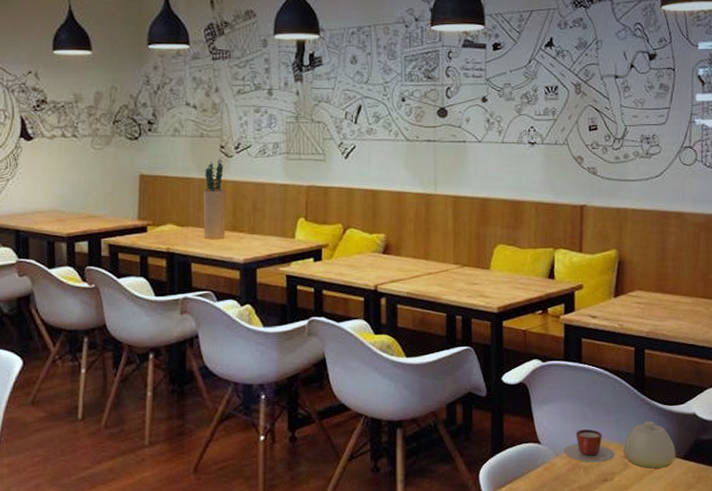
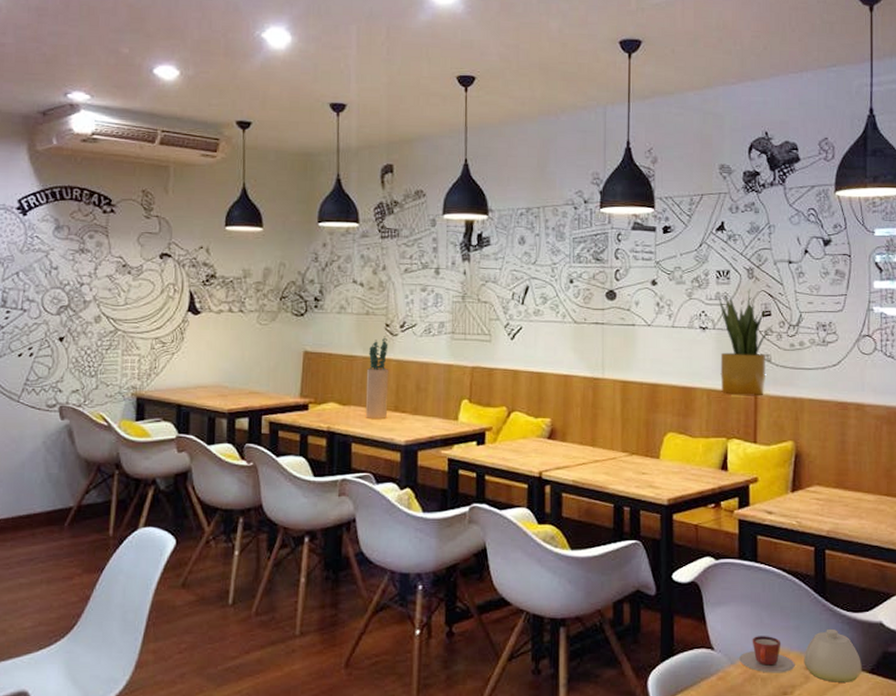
planter: none [546,107,600,208] -> present [718,292,774,396]

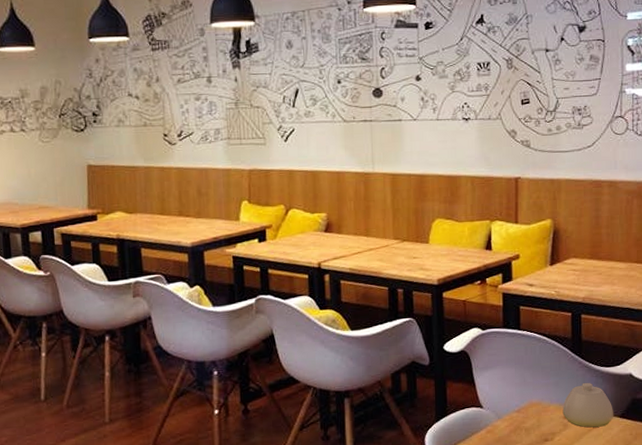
vase: present [365,336,389,420] -> none [149,145,173,225]
planter: present [718,292,774,396] -> none [479,82,532,181]
teacup: present [738,636,795,673] -> none [504,392,555,424]

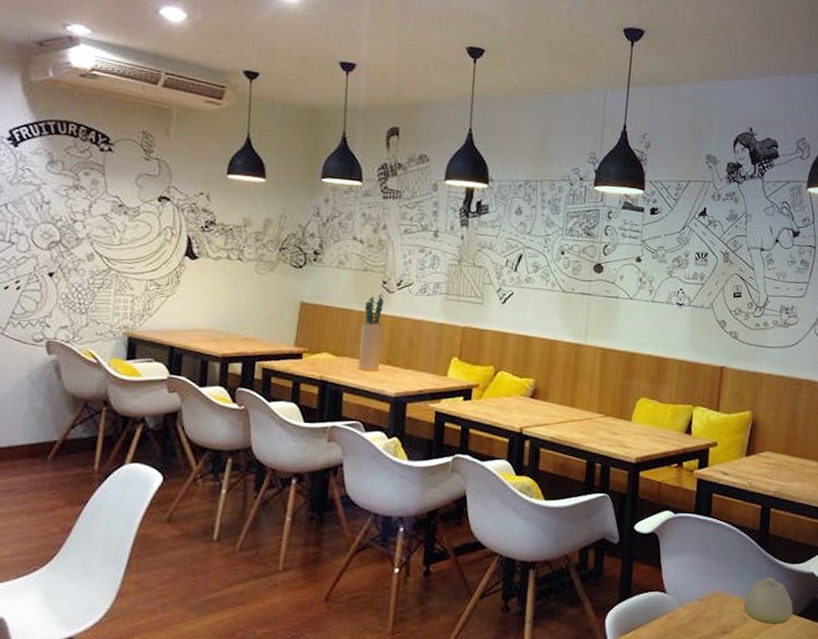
vase: none [149,145,173,225] -> present [357,292,385,372]

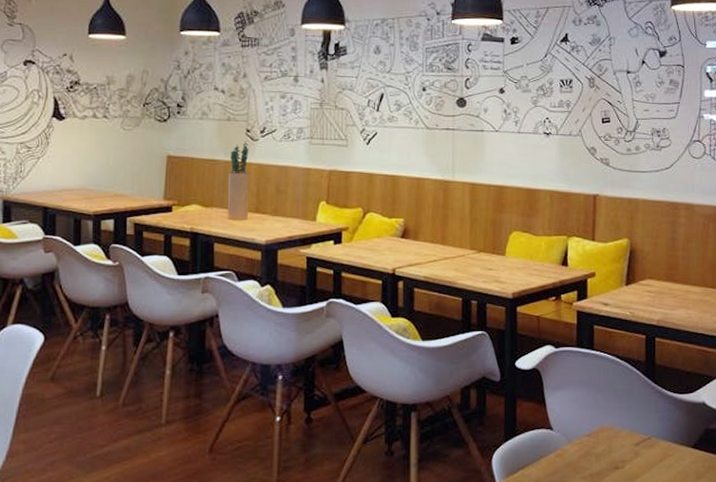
sugar bowl: present [744,577,794,624] -> none [634,408,687,457]

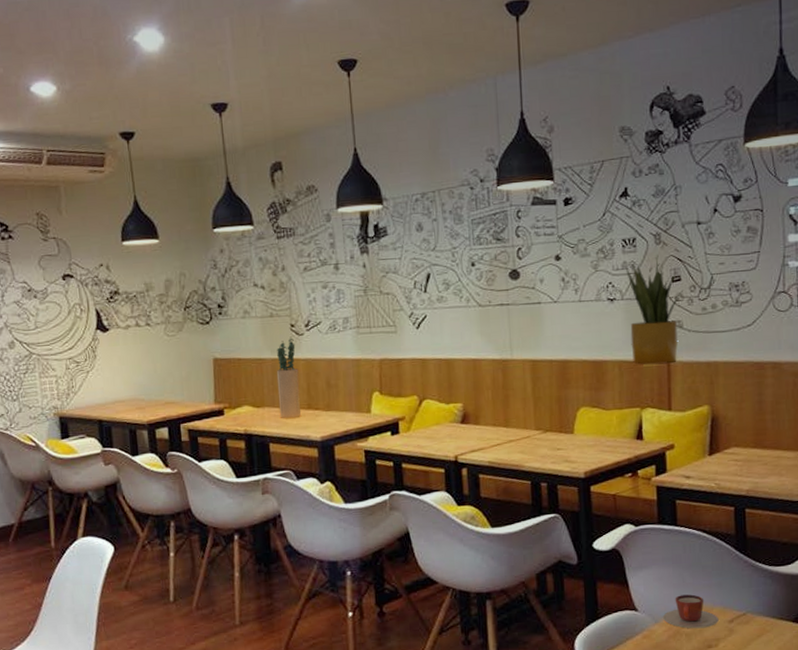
planter: none [561,100,612,197] -> present [625,258,684,365]
teacup: none [575,416,626,450] -> present [662,594,719,629]

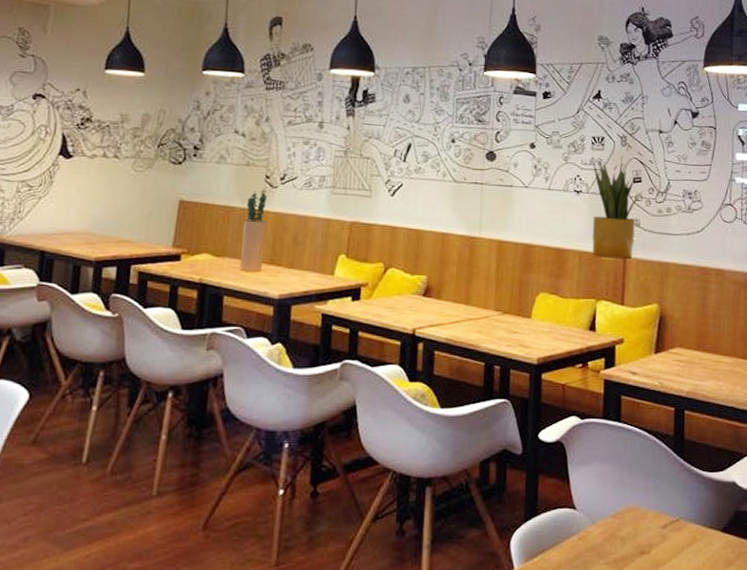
teacup: present [662,594,719,629] -> none [599,495,653,533]

